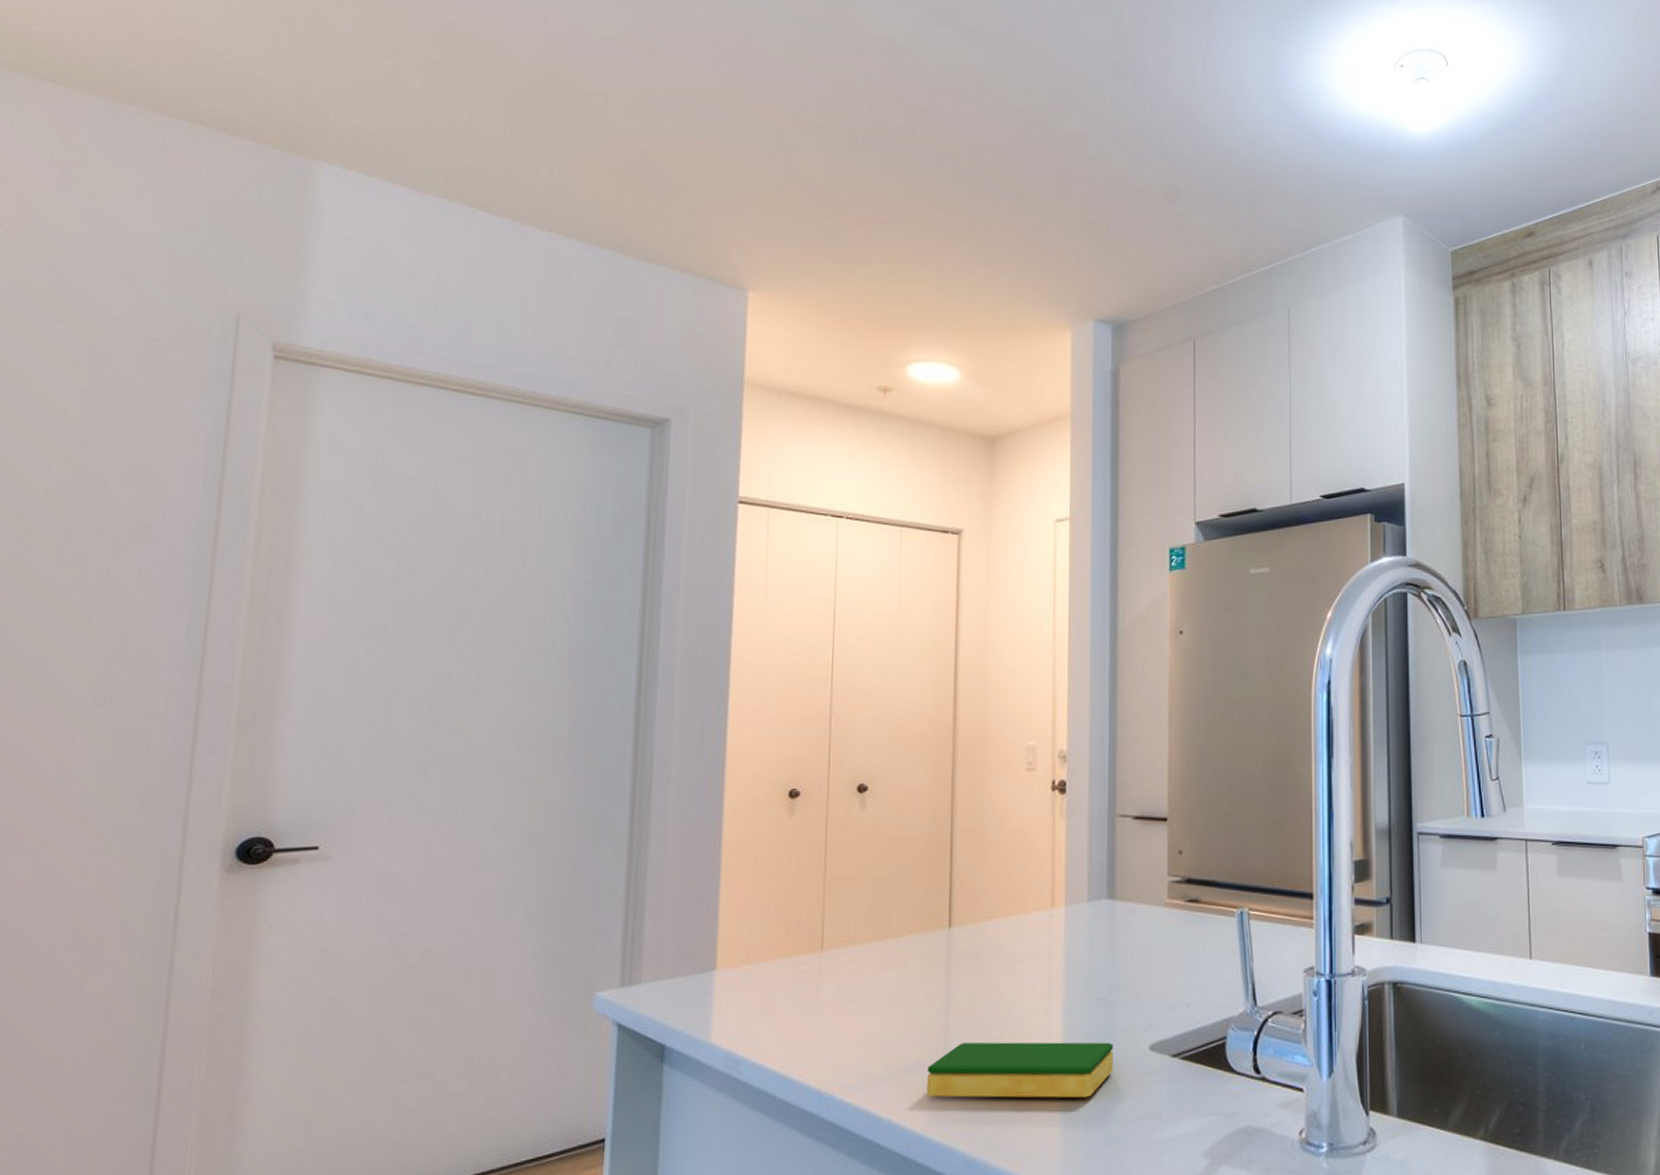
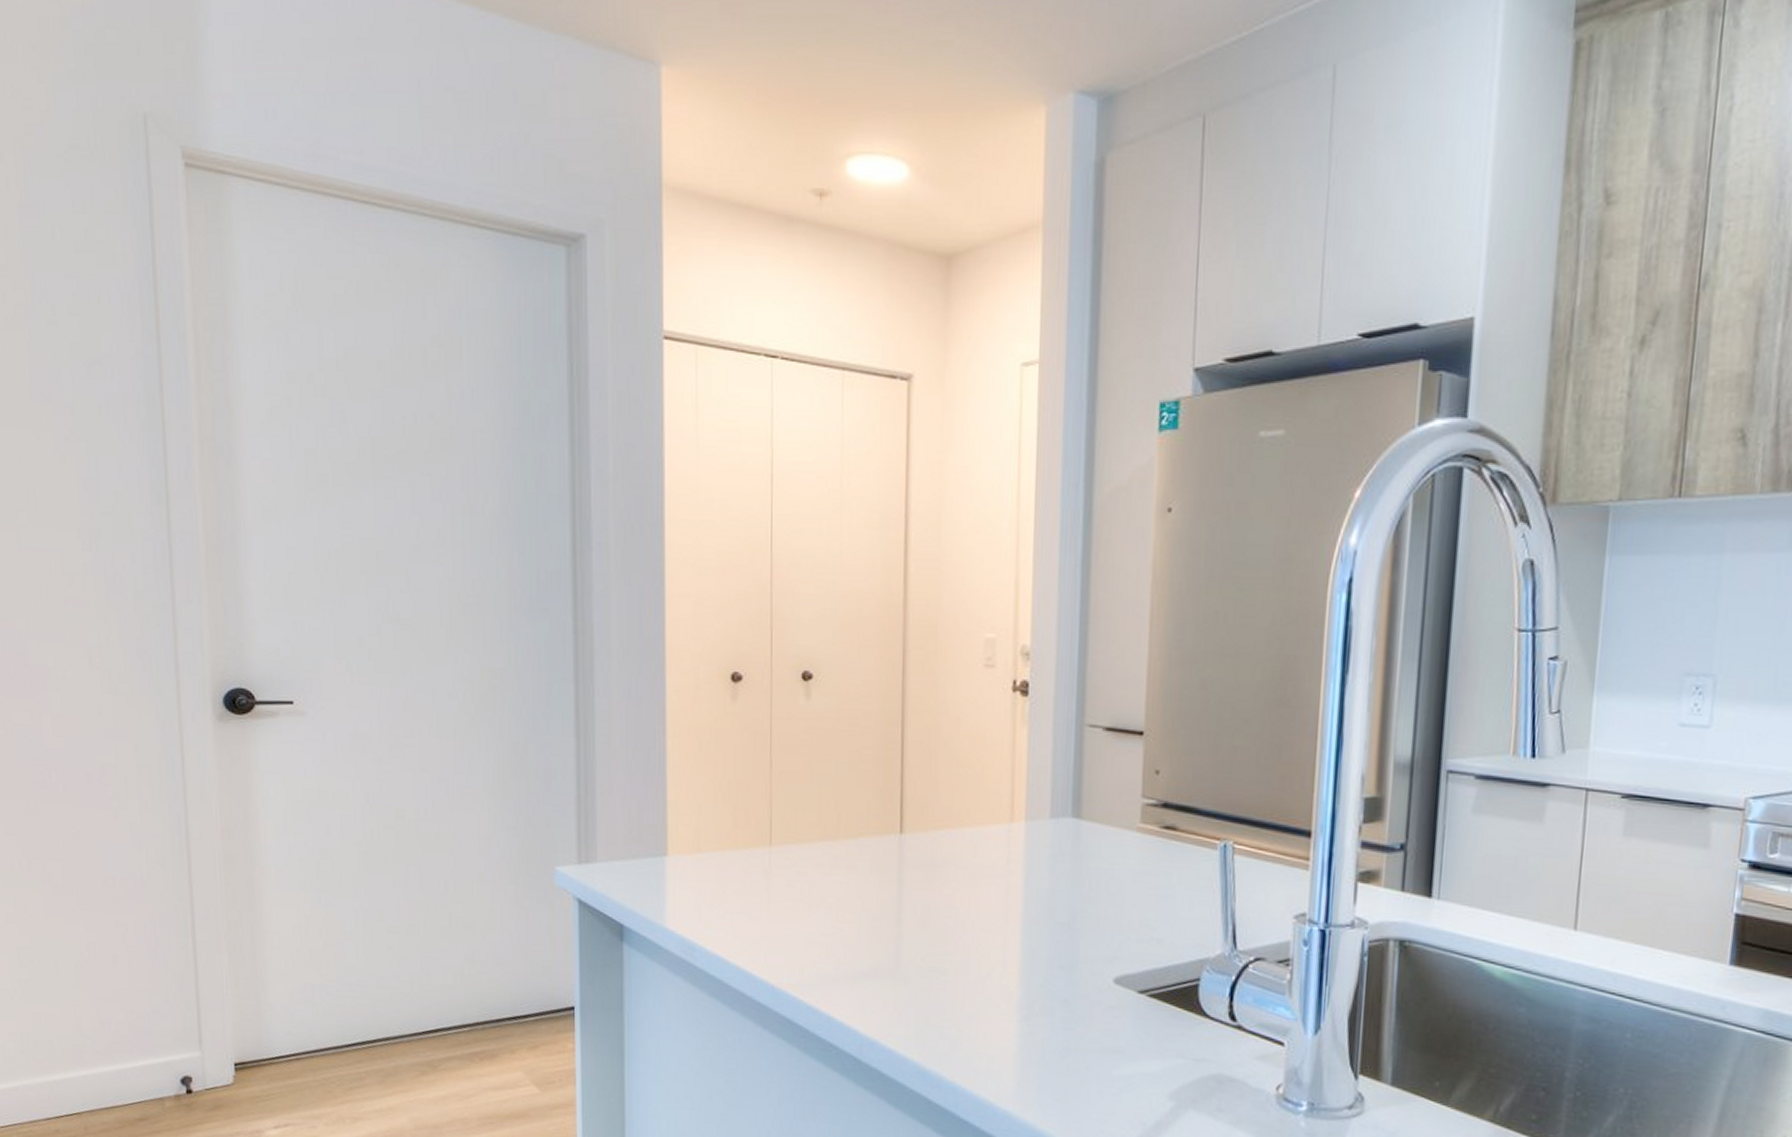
dish sponge: present [926,1042,1114,1099] -> none [879,953,1075,1025]

